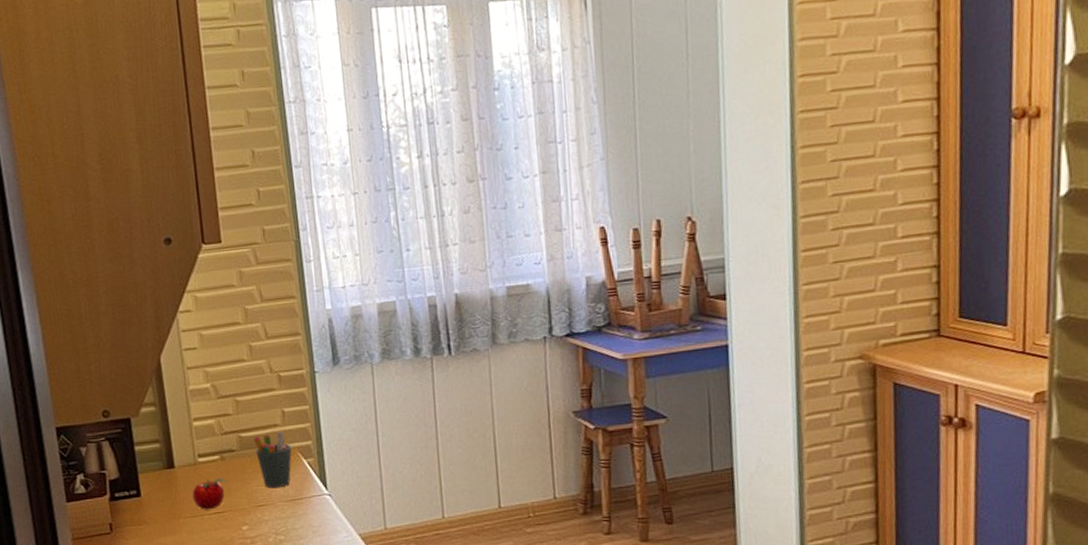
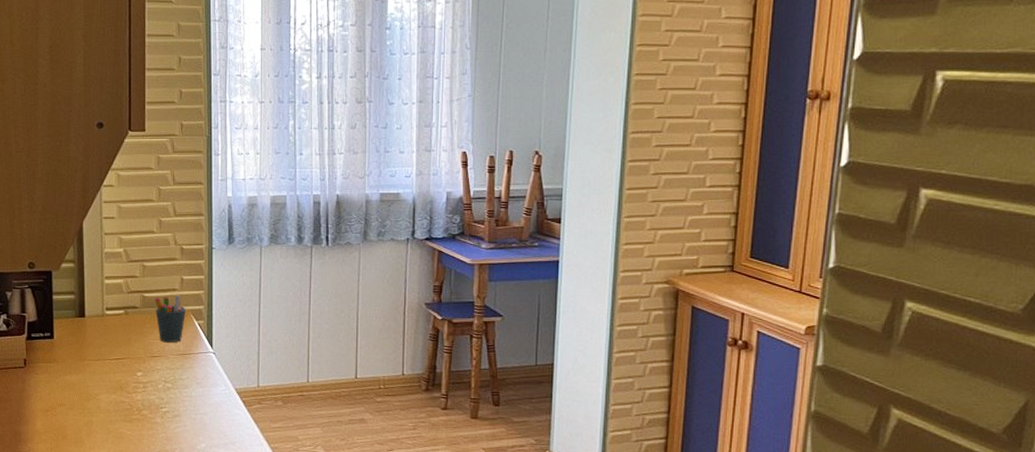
apple: present [192,477,227,510] -> none [97,329,128,356]

